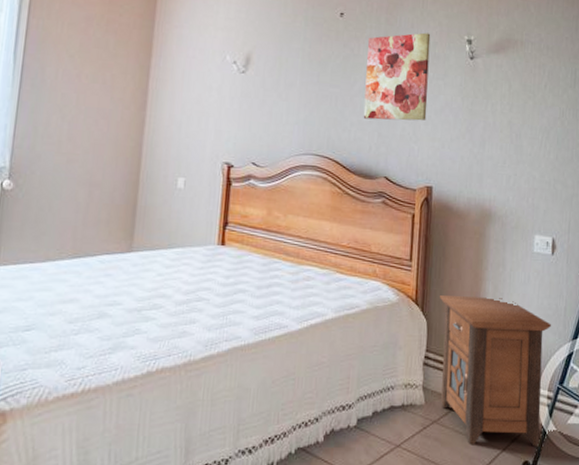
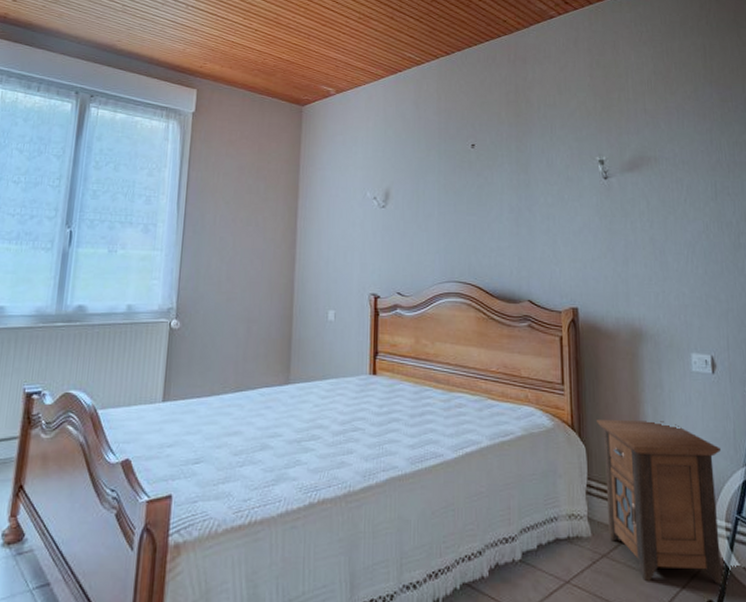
wall art: present [363,32,431,121] -> none [500,157,565,245]

